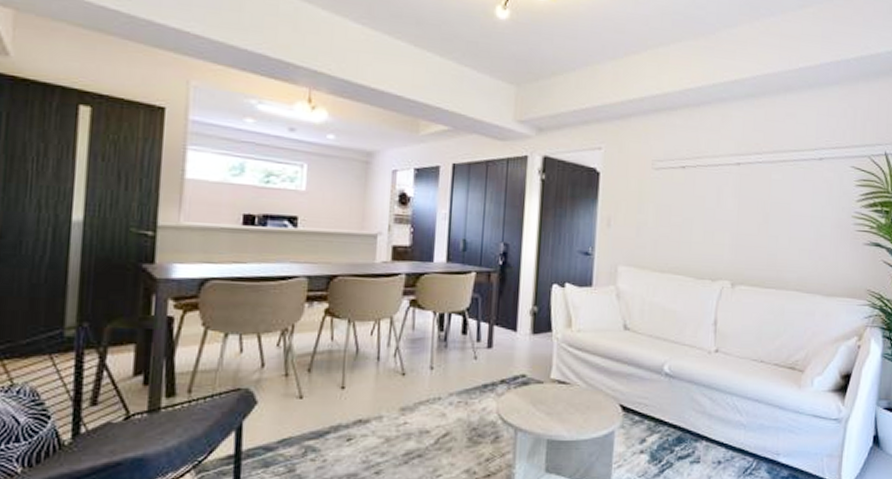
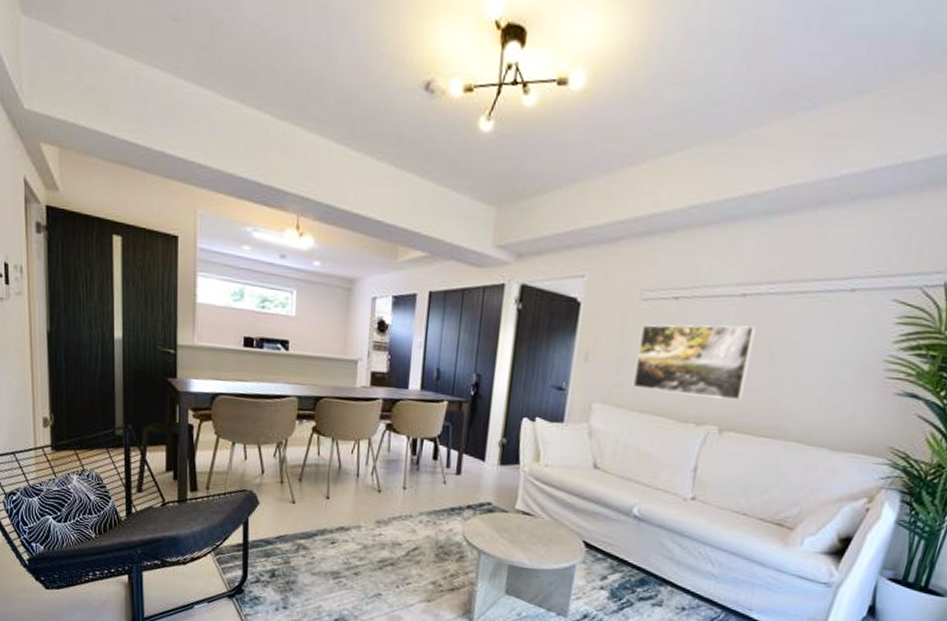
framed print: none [653,190,751,256] -> present [633,324,756,401]

